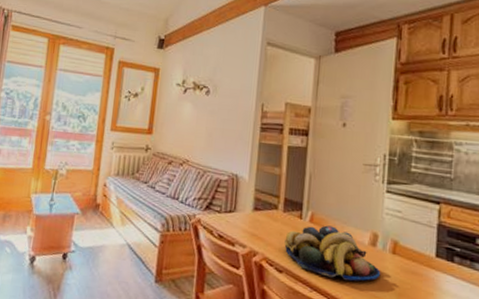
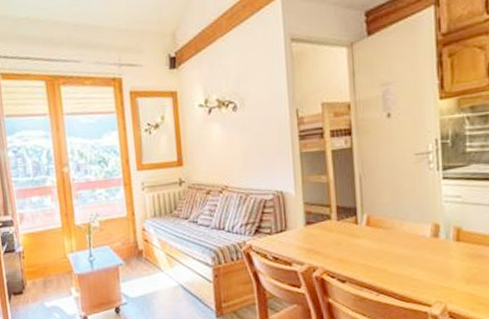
fruit bowl: present [284,225,381,281] -> none [343,225,447,278]

